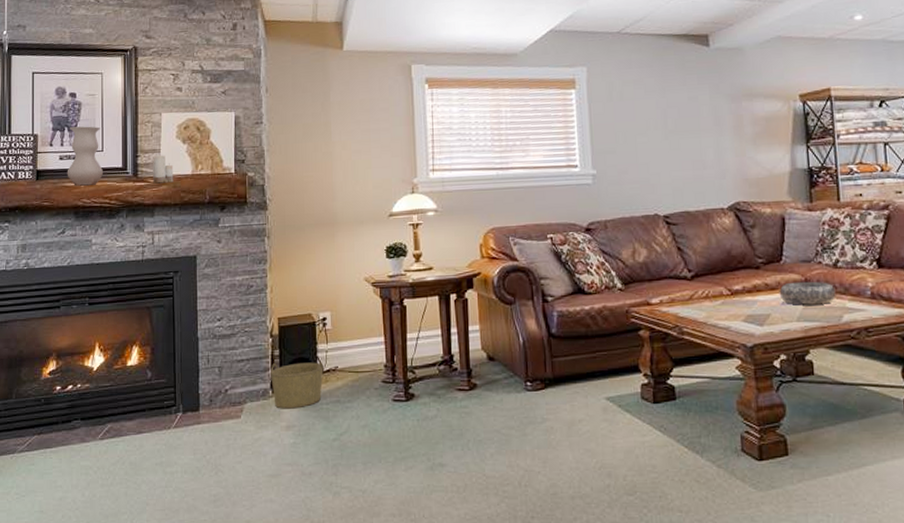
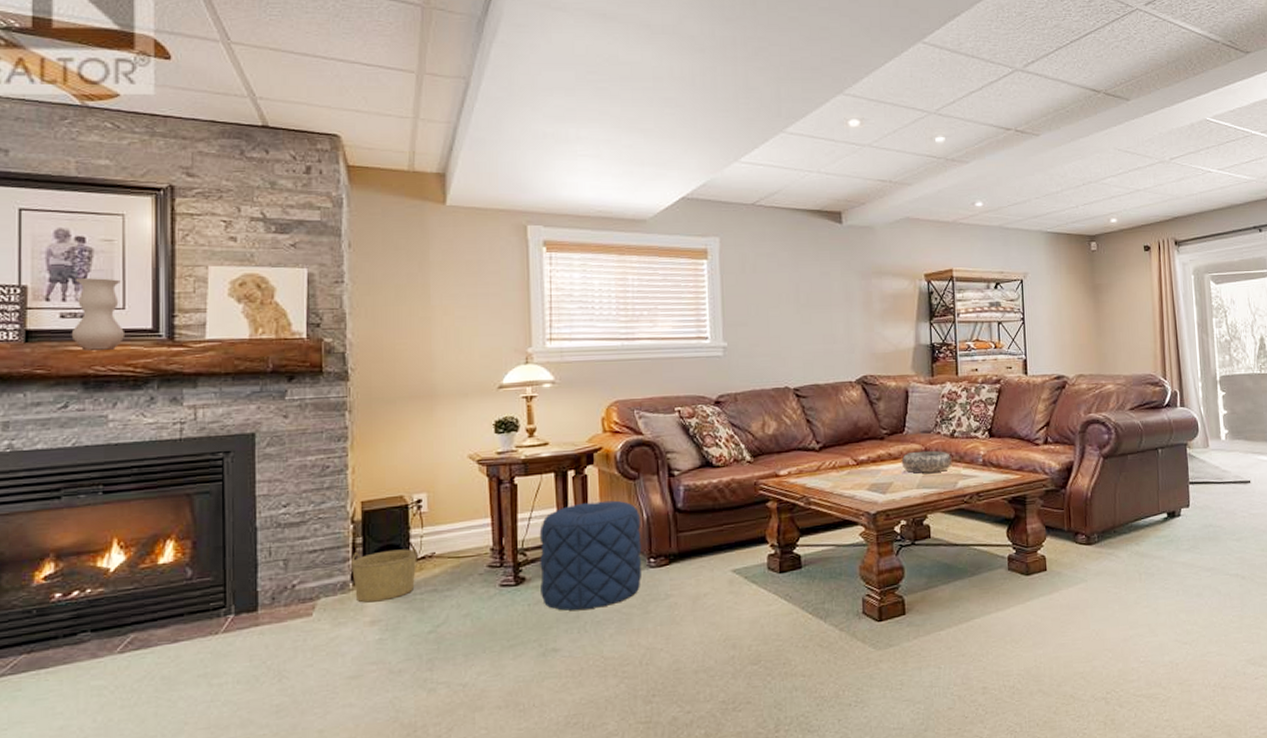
candle: present [153,154,174,184] -> none [196,314,225,349]
pouf: none [426,324,520,428] -> present [539,500,643,611]

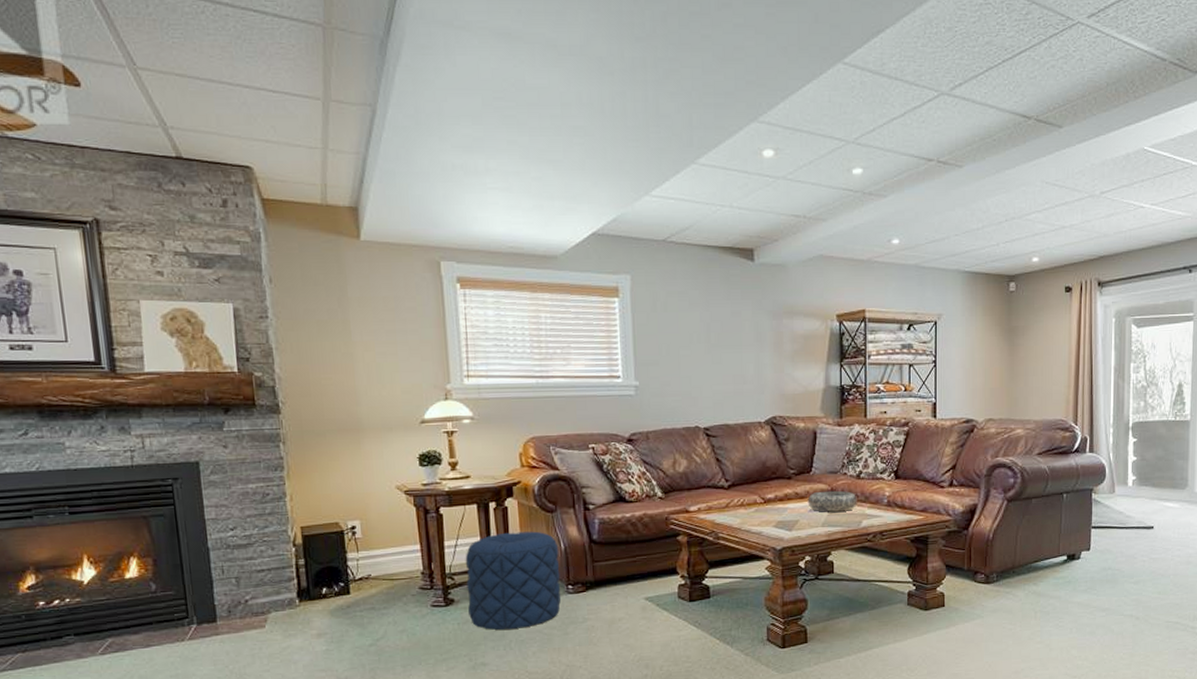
vase: present [71,278,126,352] -> none [18,311,71,382]
basket: present [351,548,418,603] -> none [296,570,355,618]

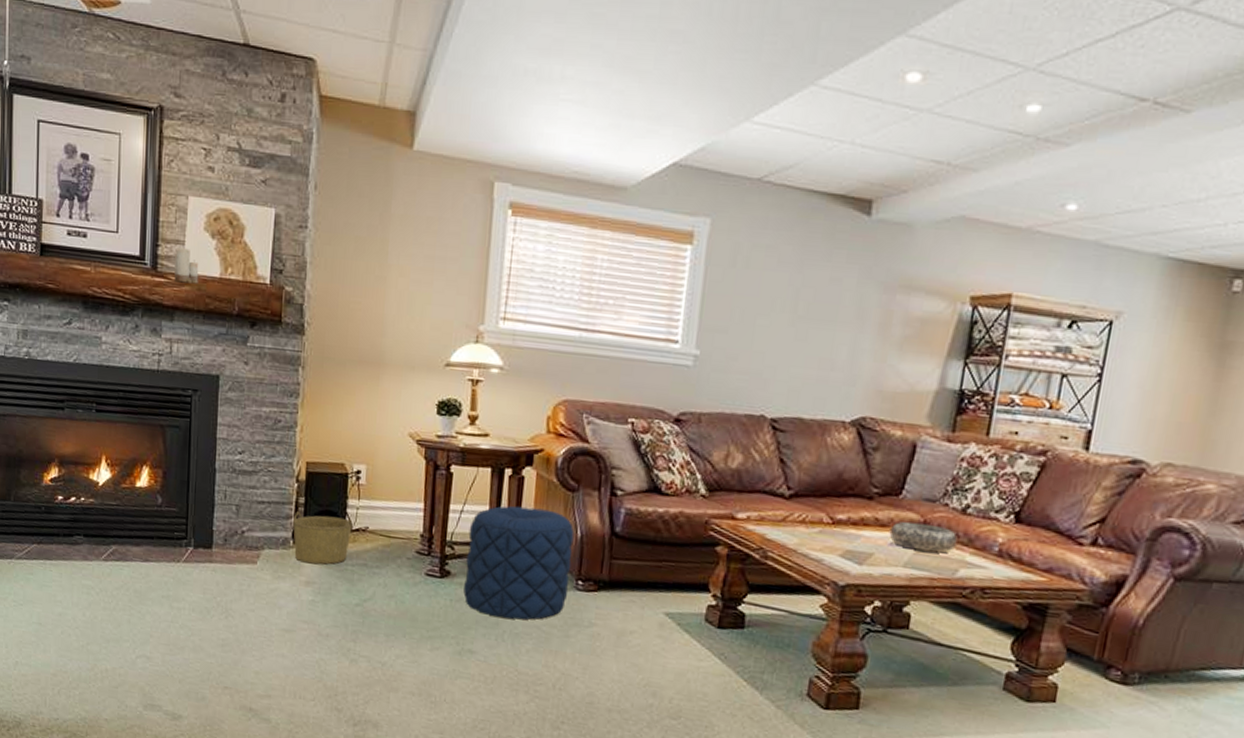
candle: none [134,347,163,381] -> present [174,246,199,284]
basket: none [296,570,355,618] -> present [293,511,353,565]

